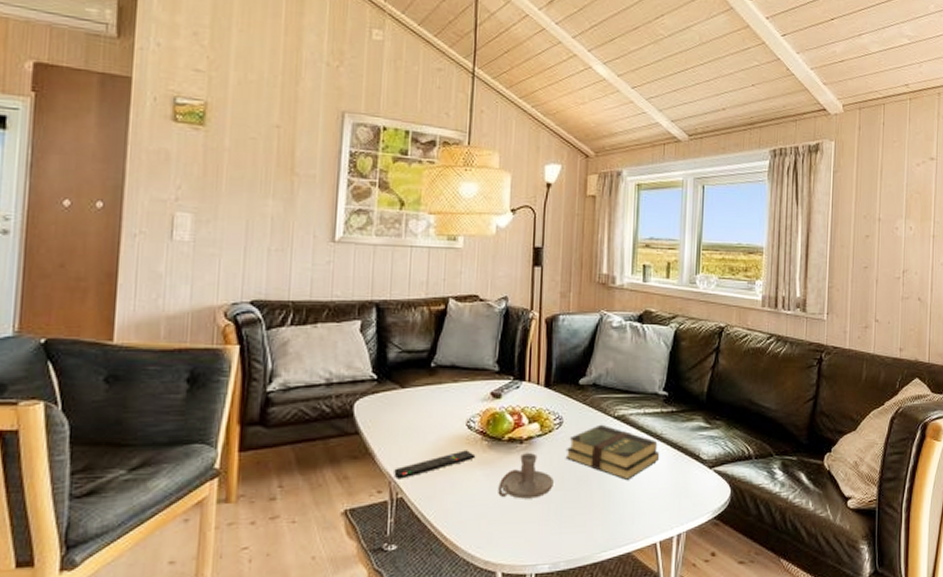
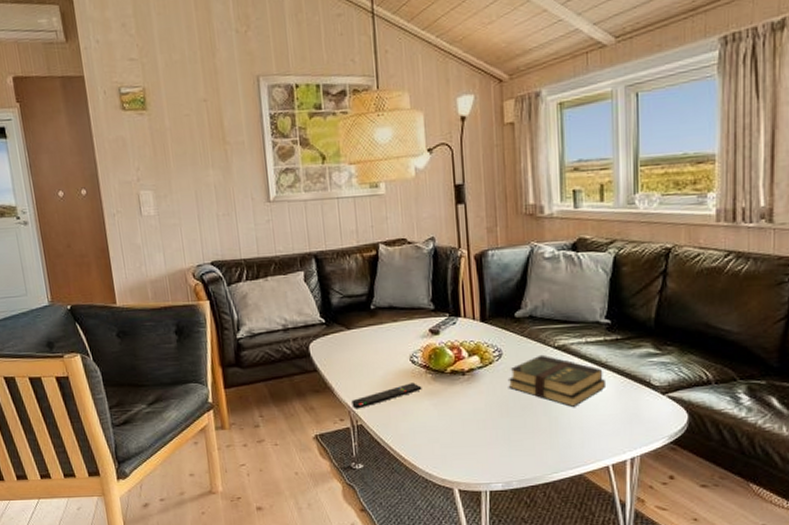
candle holder: present [498,453,554,499] -> none [446,384,499,425]

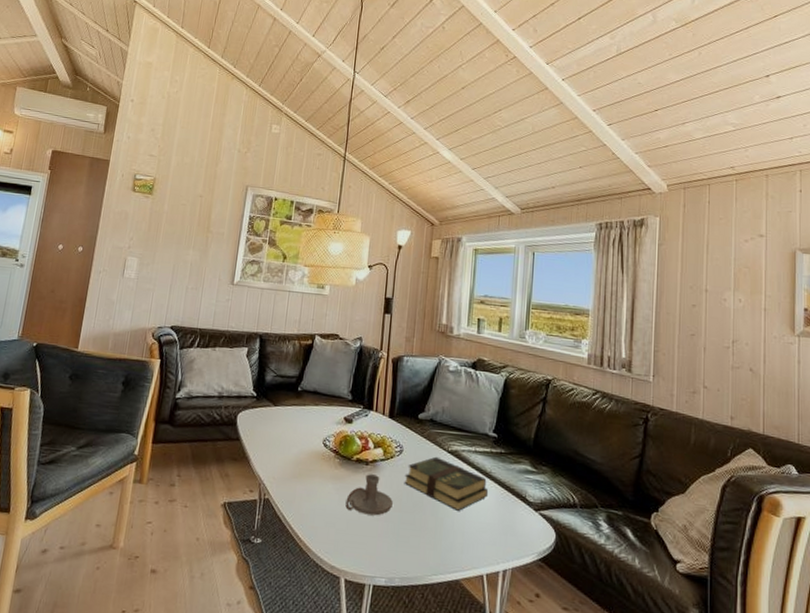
remote control: present [351,383,422,409] -> none [263,464,329,483]
candle holder: none [446,384,499,425] -> present [345,474,393,516]

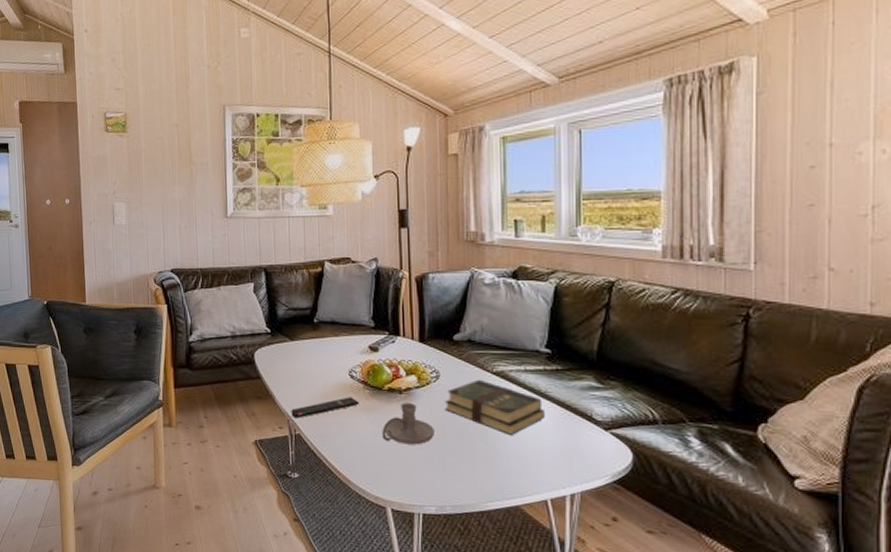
remote control: none [263,464,329,483] -> present [291,397,360,419]

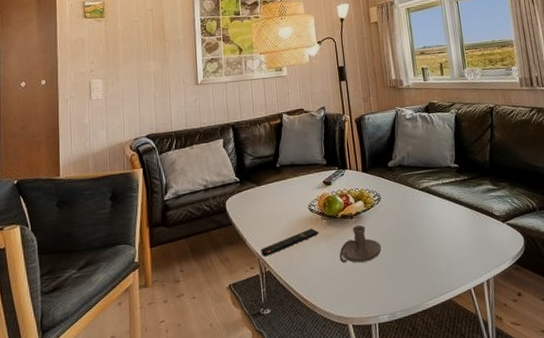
book: present [444,379,546,435] -> none [386,196,461,239]

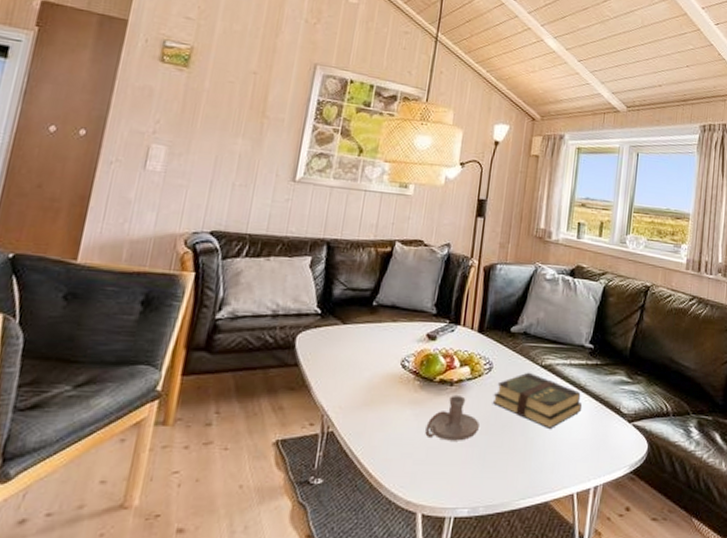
remote control: present [261,228,319,257] -> none [327,388,407,413]
book: none [386,196,461,239] -> present [492,372,583,428]

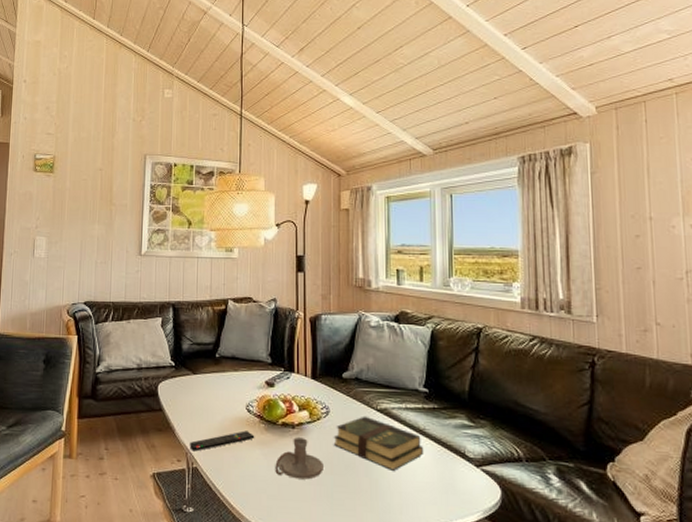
remote control: none [327,388,407,413] -> present [190,430,255,452]

